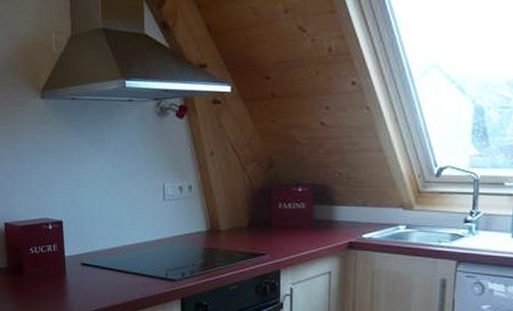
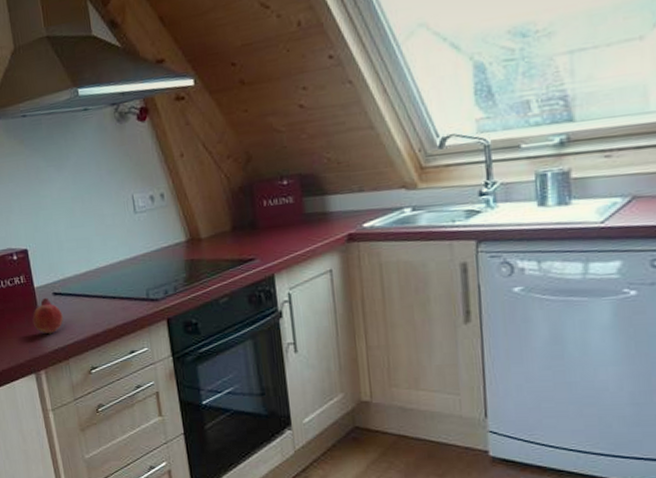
fruit: none [60,266,88,300] -> present [32,297,63,335]

